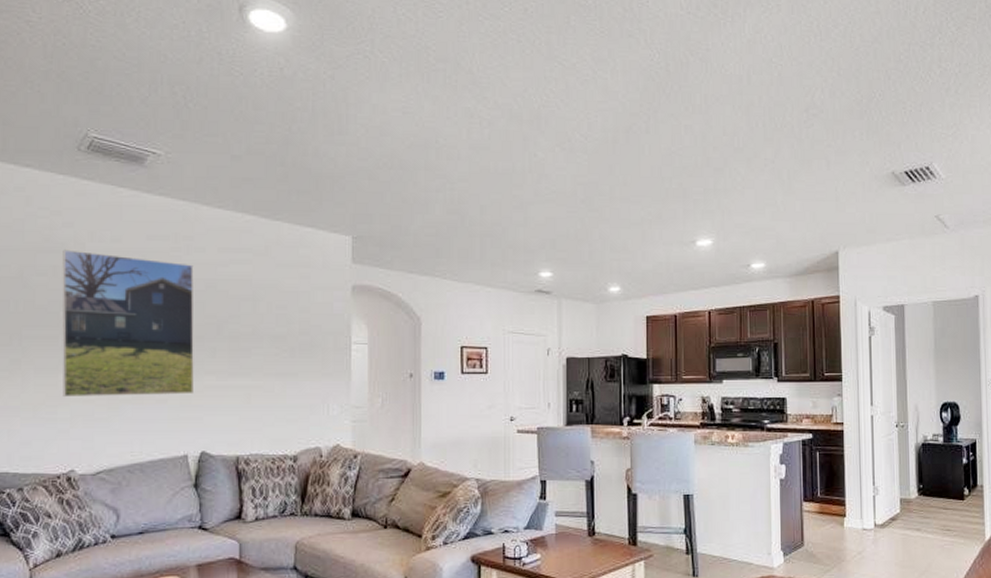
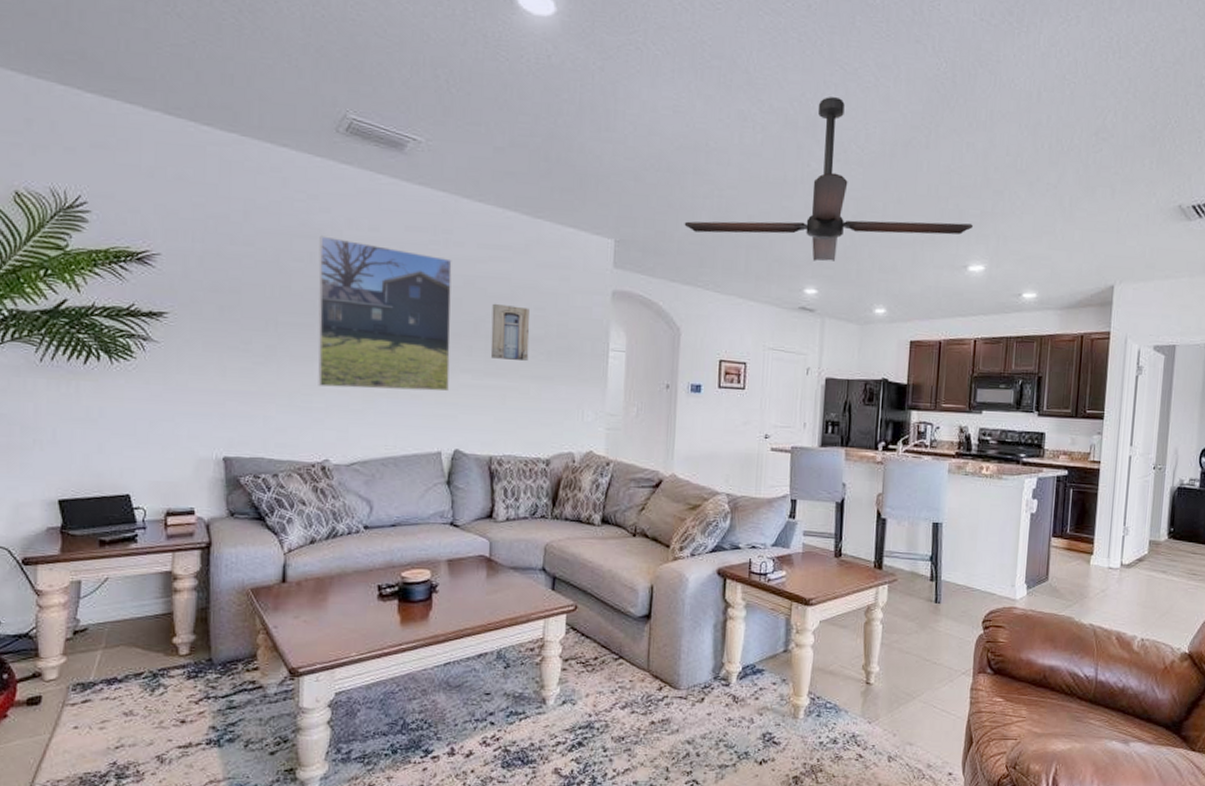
wall art: none [234,304,272,360] -> present [490,303,530,362]
ceiling fan: none [419,91,698,245] -> present [684,97,974,261]

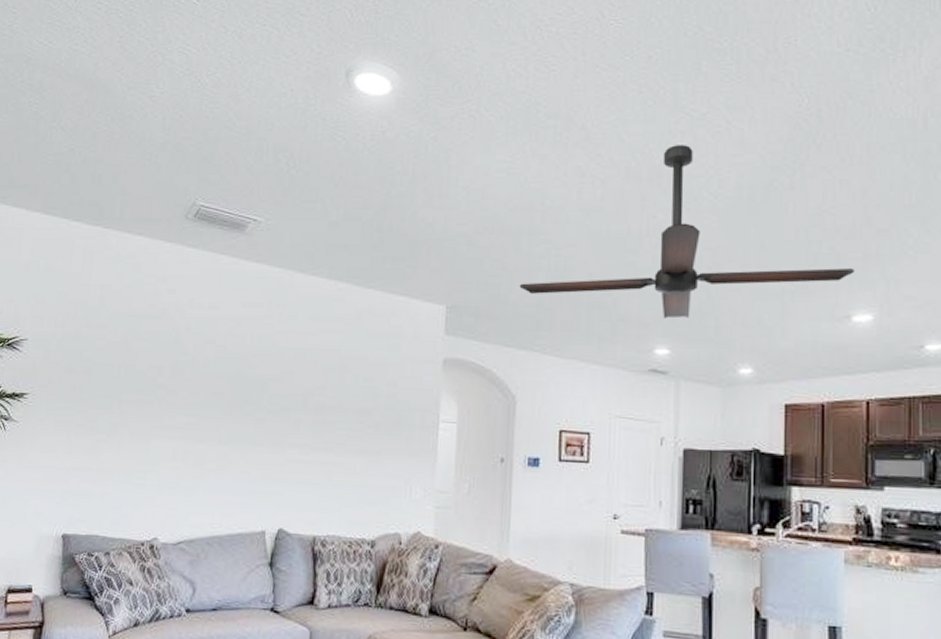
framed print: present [318,236,452,392] -> none [153,316,285,468]
wall art: present [490,303,530,362] -> none [318,375,359,435]

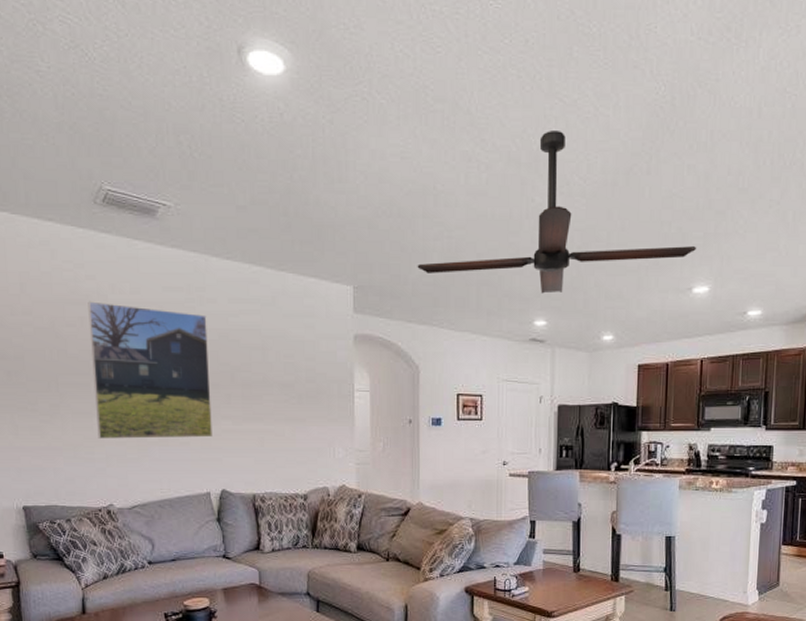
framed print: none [153,316,285,468] -> present [88,301,212,439]

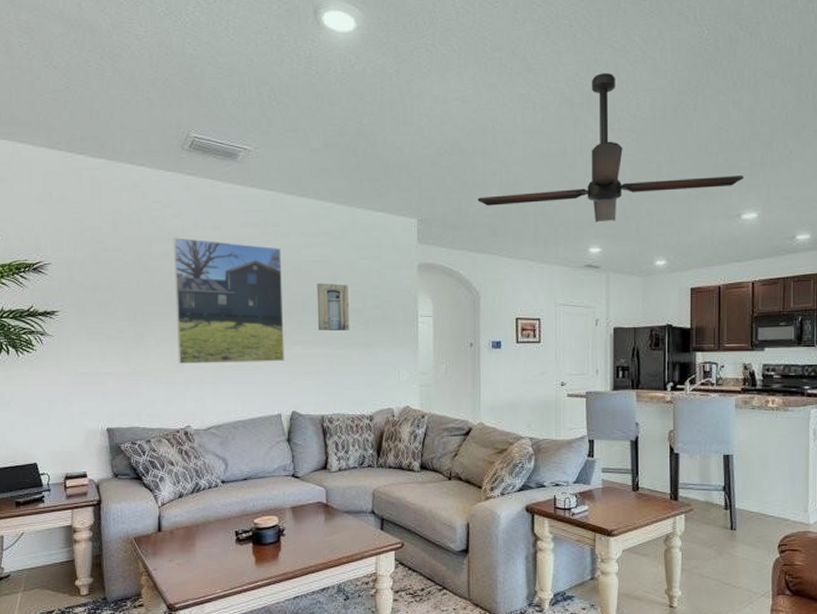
wall art: none [246,353,282,406] -> present [317,282,350,332]

